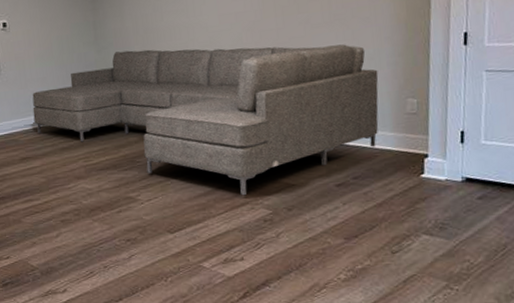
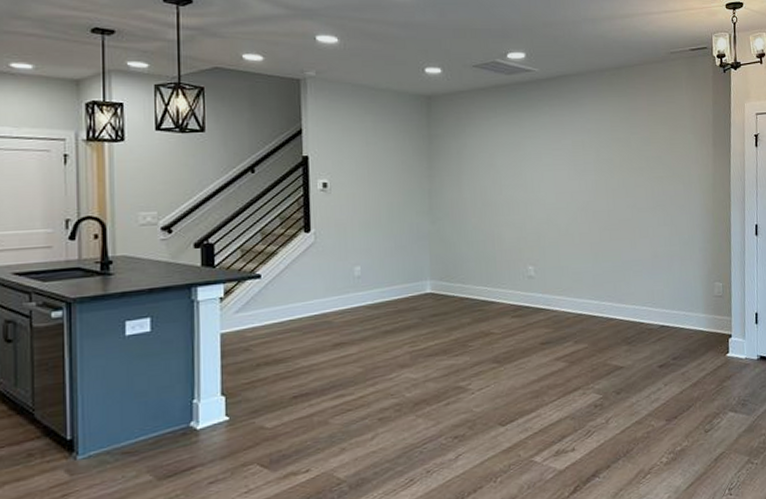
sofa: present [32,44,379,196] -> none [352,223,693,381]

